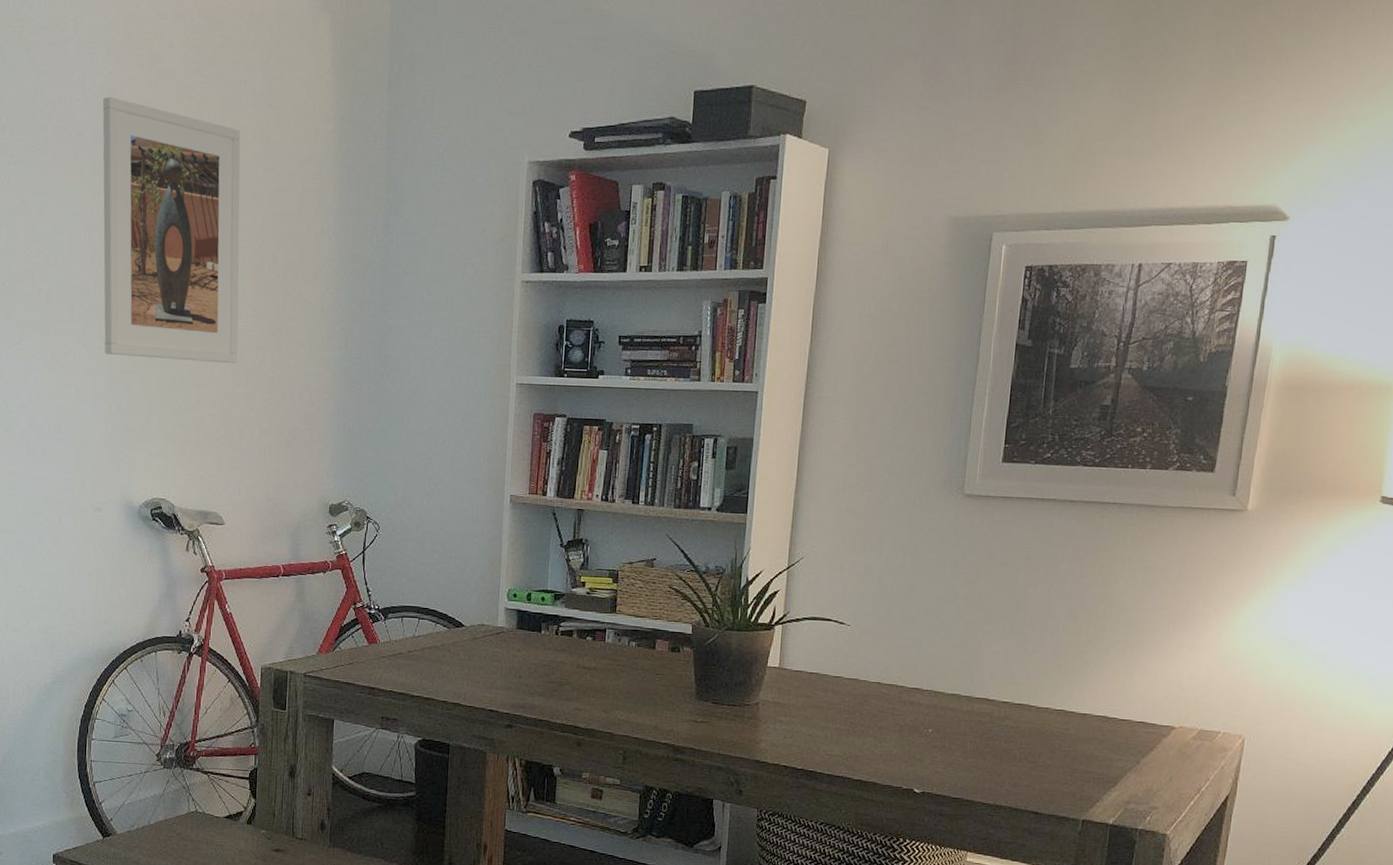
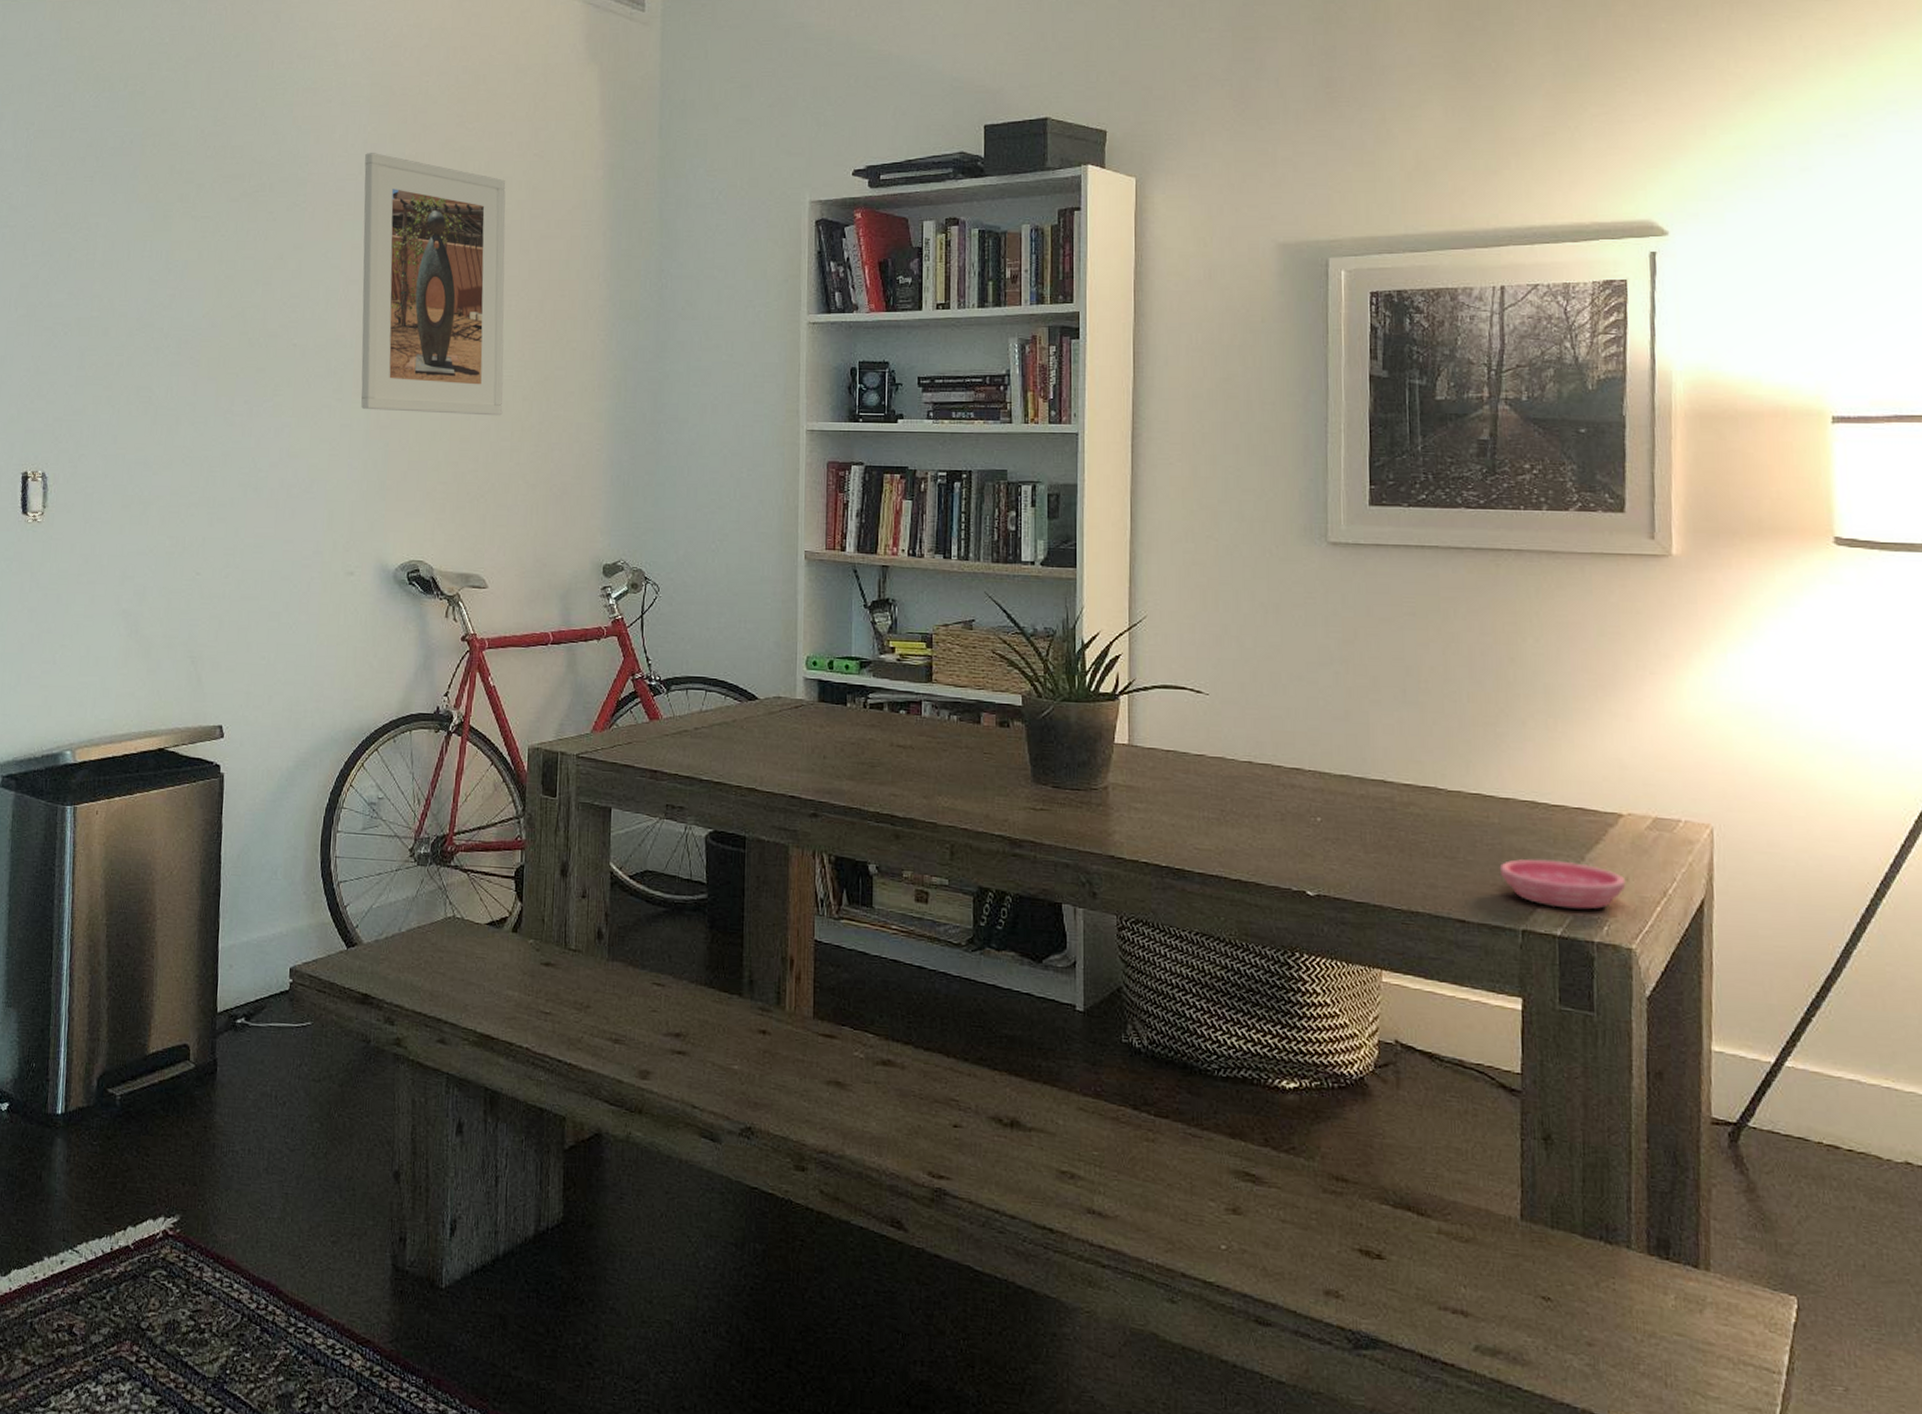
saucer: none [1070,763,1170,804] -> present [1499,859,1626,910]

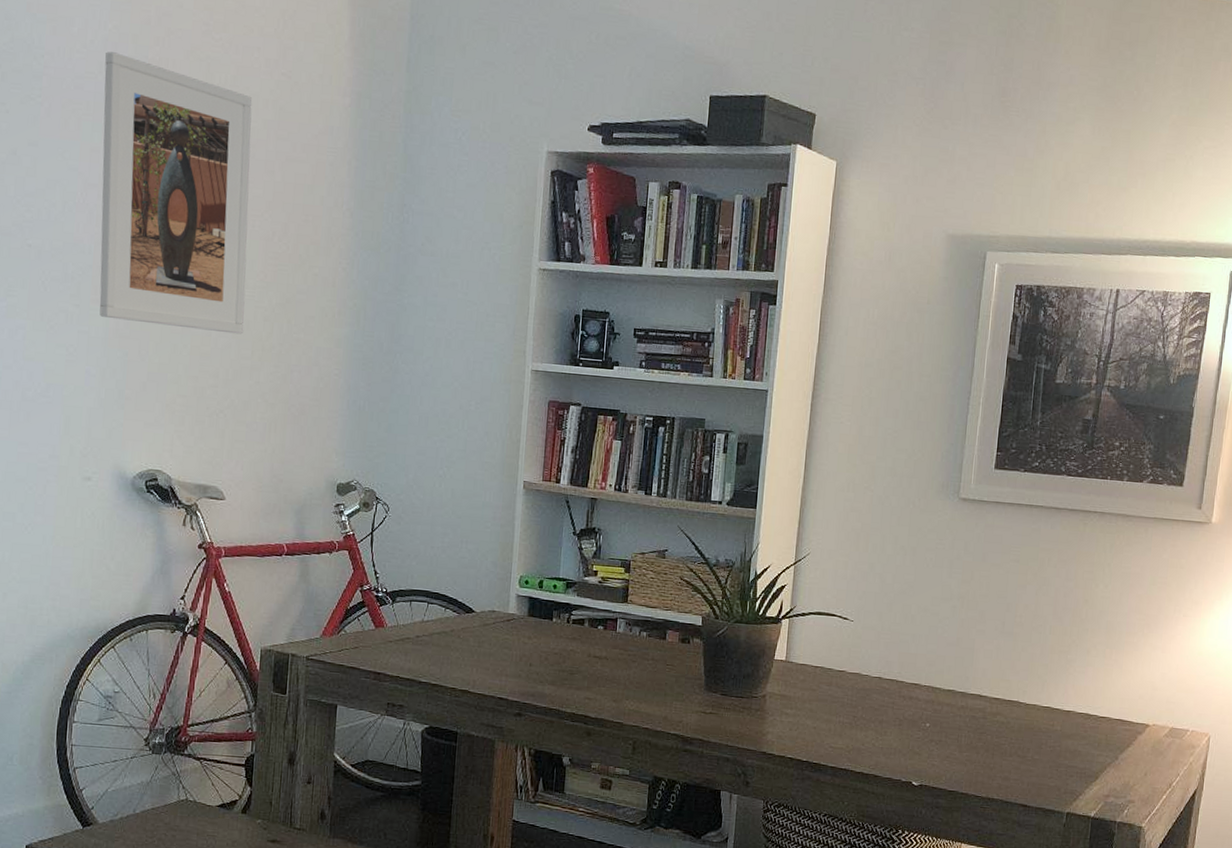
saucer: present [1499,859,1626,910] -> none [1056,758,1145,797]

